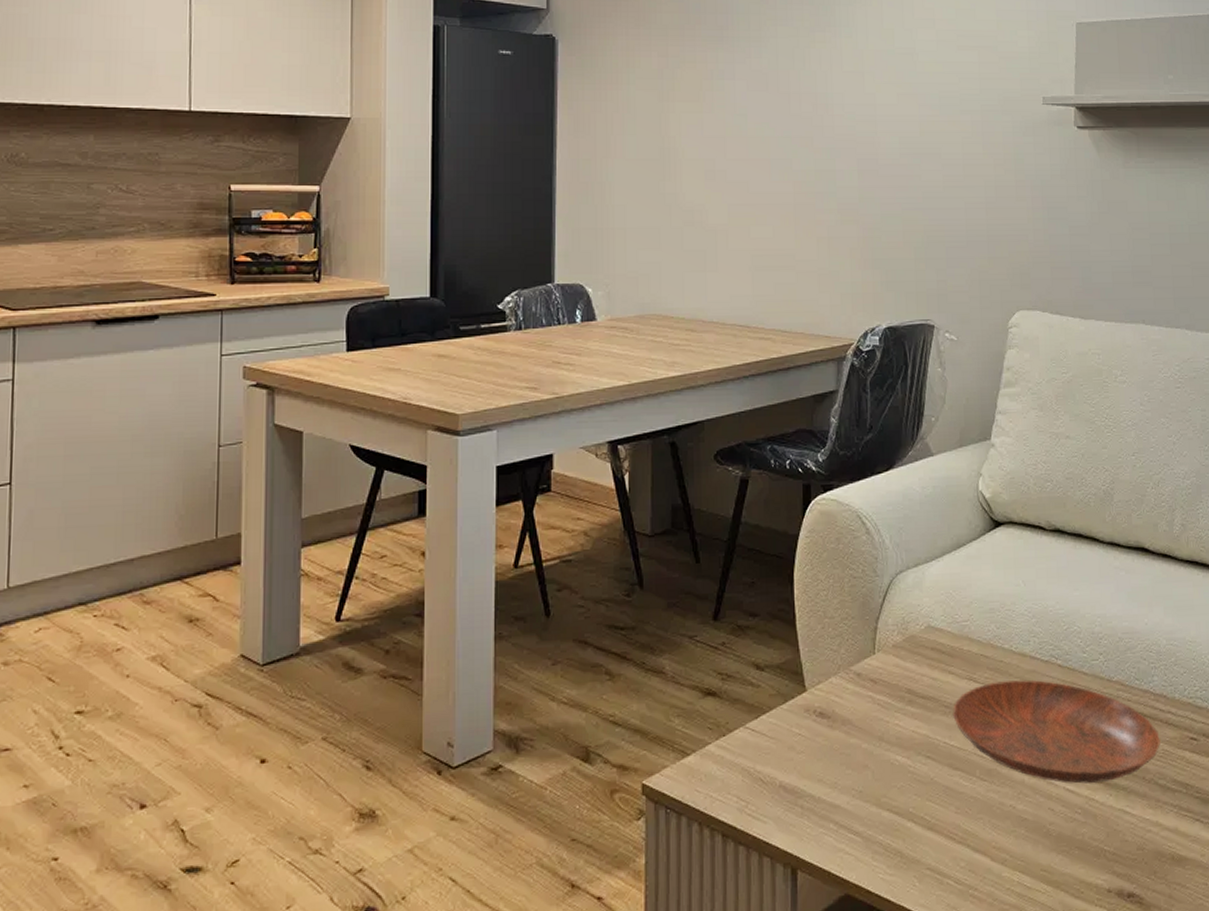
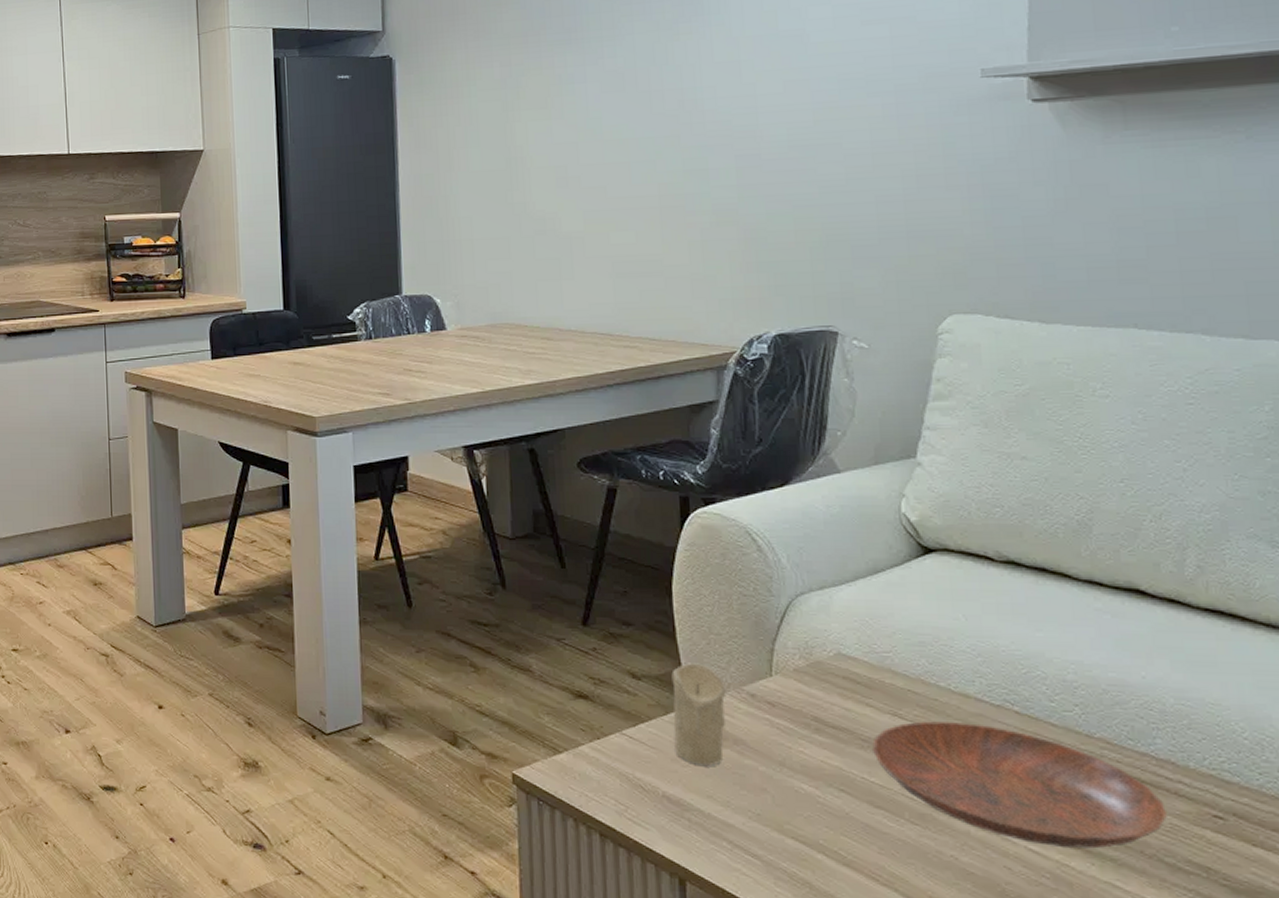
candle: none [791,648,837,750] -> present [671,663,726,766]

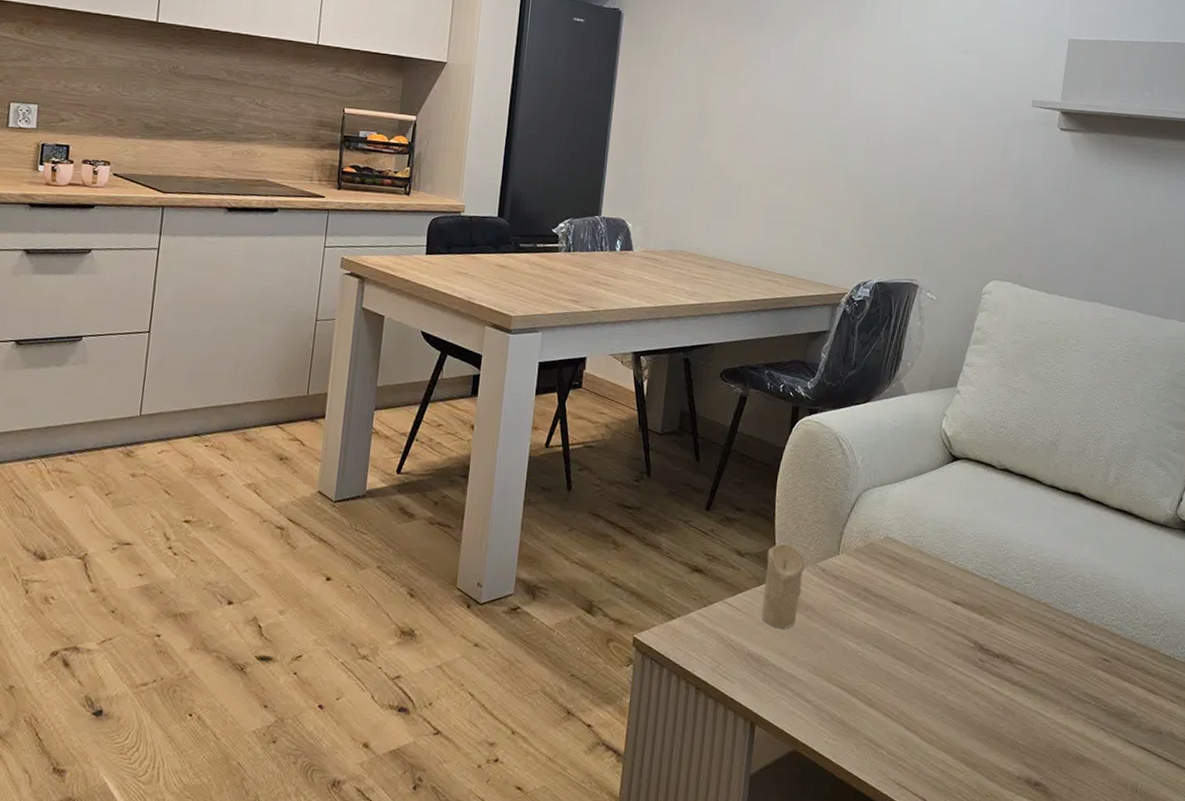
bowl: present [872,721,1167,849] -> none [900,591,1077,686]

